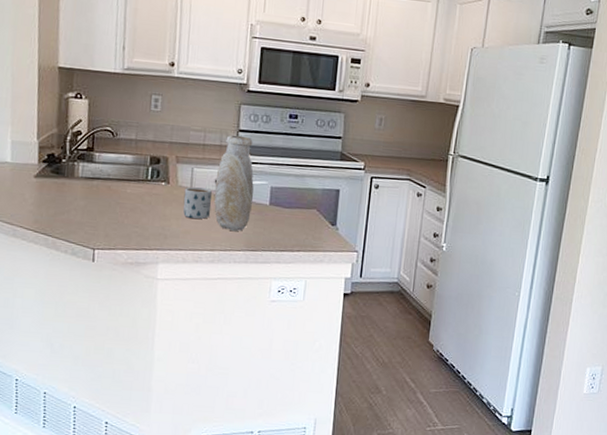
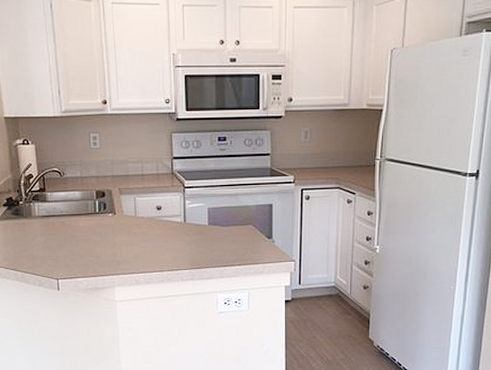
mug: present [183,187,212,220] -> none [130,215,156,245]
vase: present [214,135,254,231] -> none [157,162,192,252]

